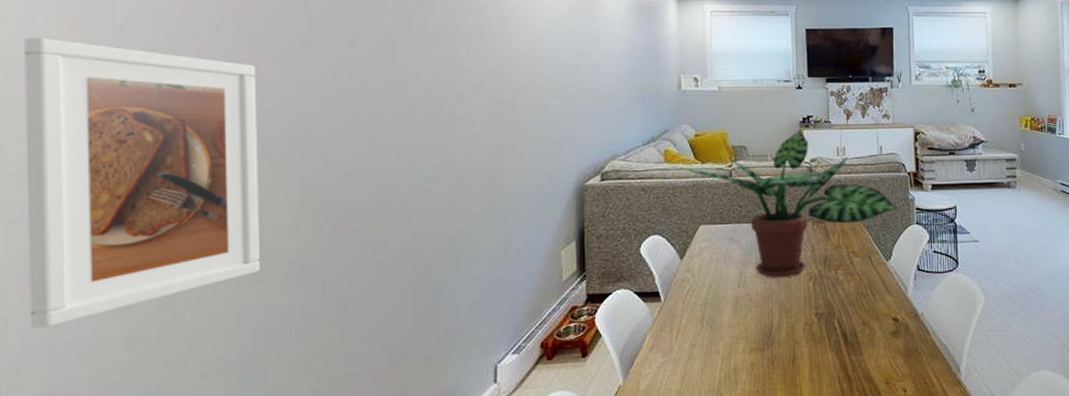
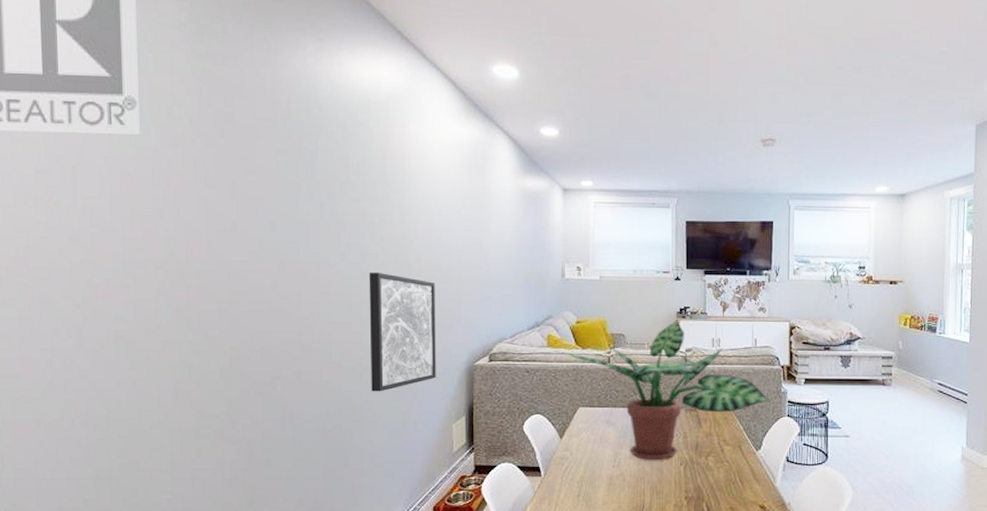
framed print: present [24,37,260,328] -> none [9,217,198,466]
wall art: none [464,90,542,220] -> present [369,273,436,392]

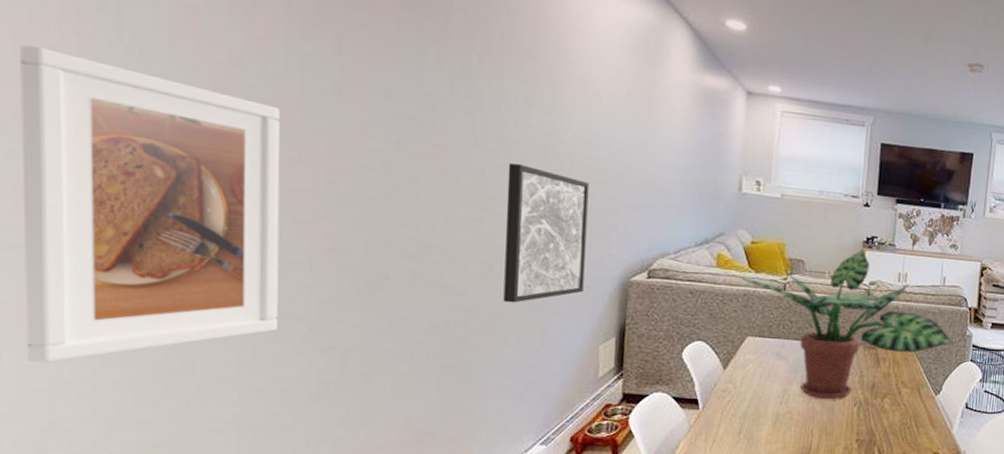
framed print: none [9,217,198,466] -> present [20,44,281,363]

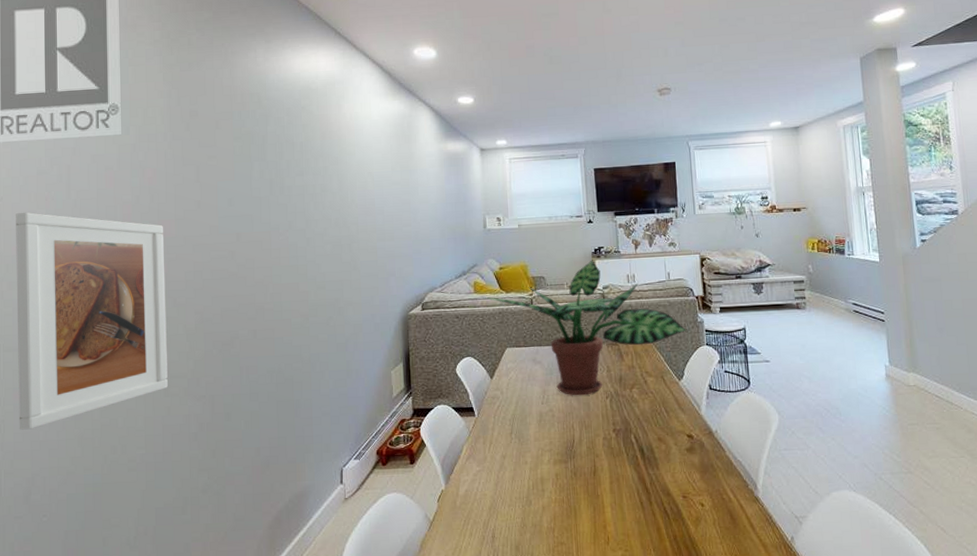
wall art: present [503,163,590,303] -> none [313,236,375,345]

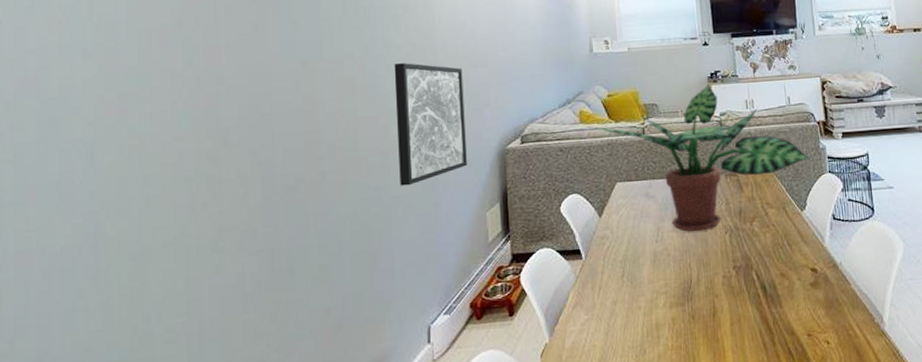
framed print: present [16,212,168,430] -> none [19,38,216,301]
wall art: none [313,236,375,345] -> present [394,63,467,186]

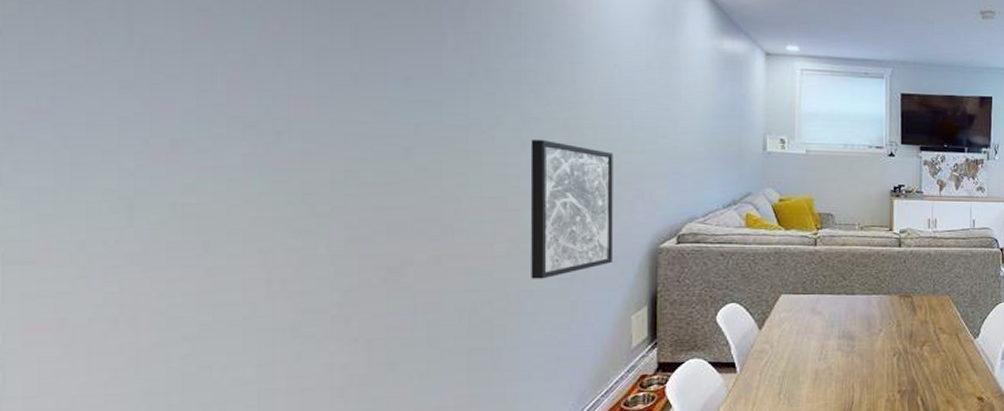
potted plant: present [588,85,809,232] -> none [755,199,988,352]

